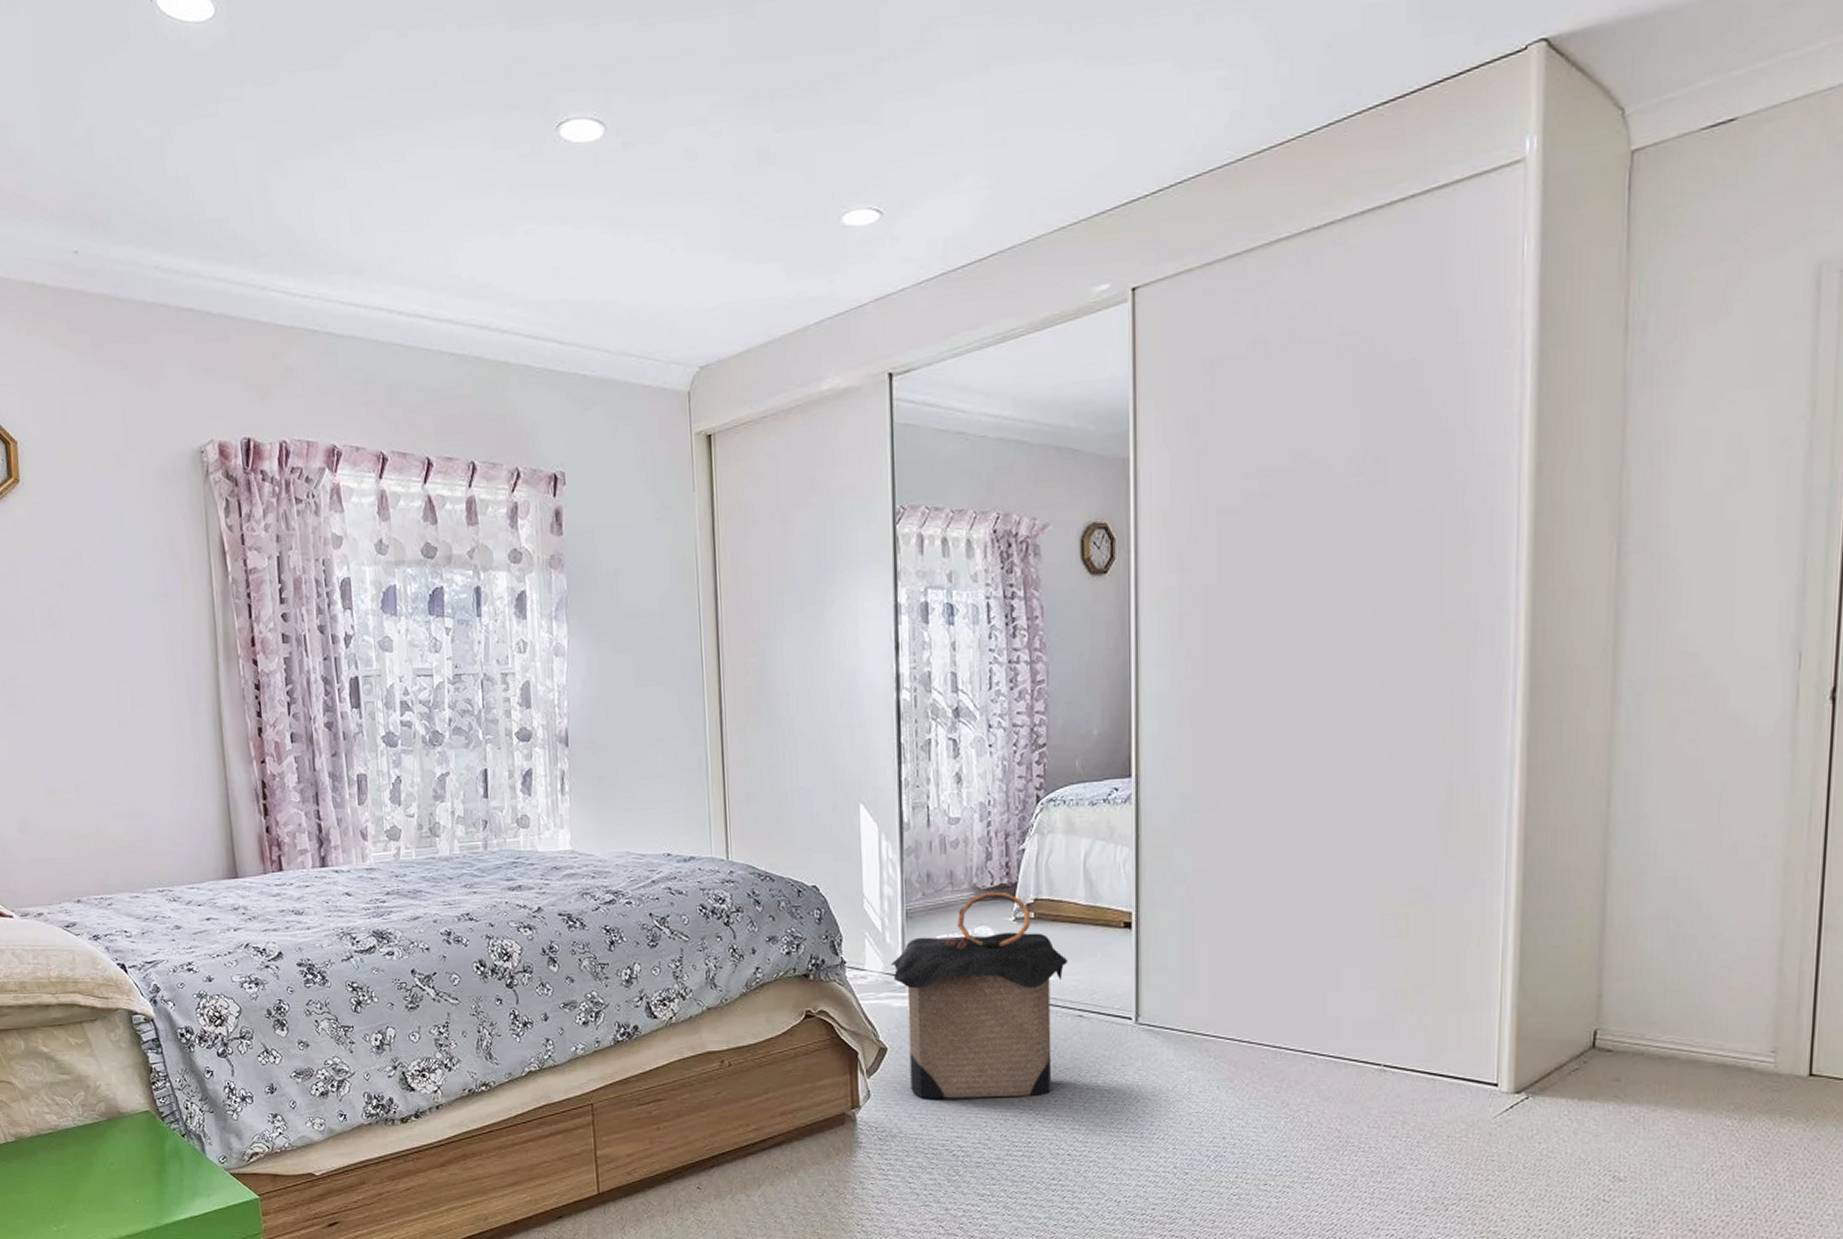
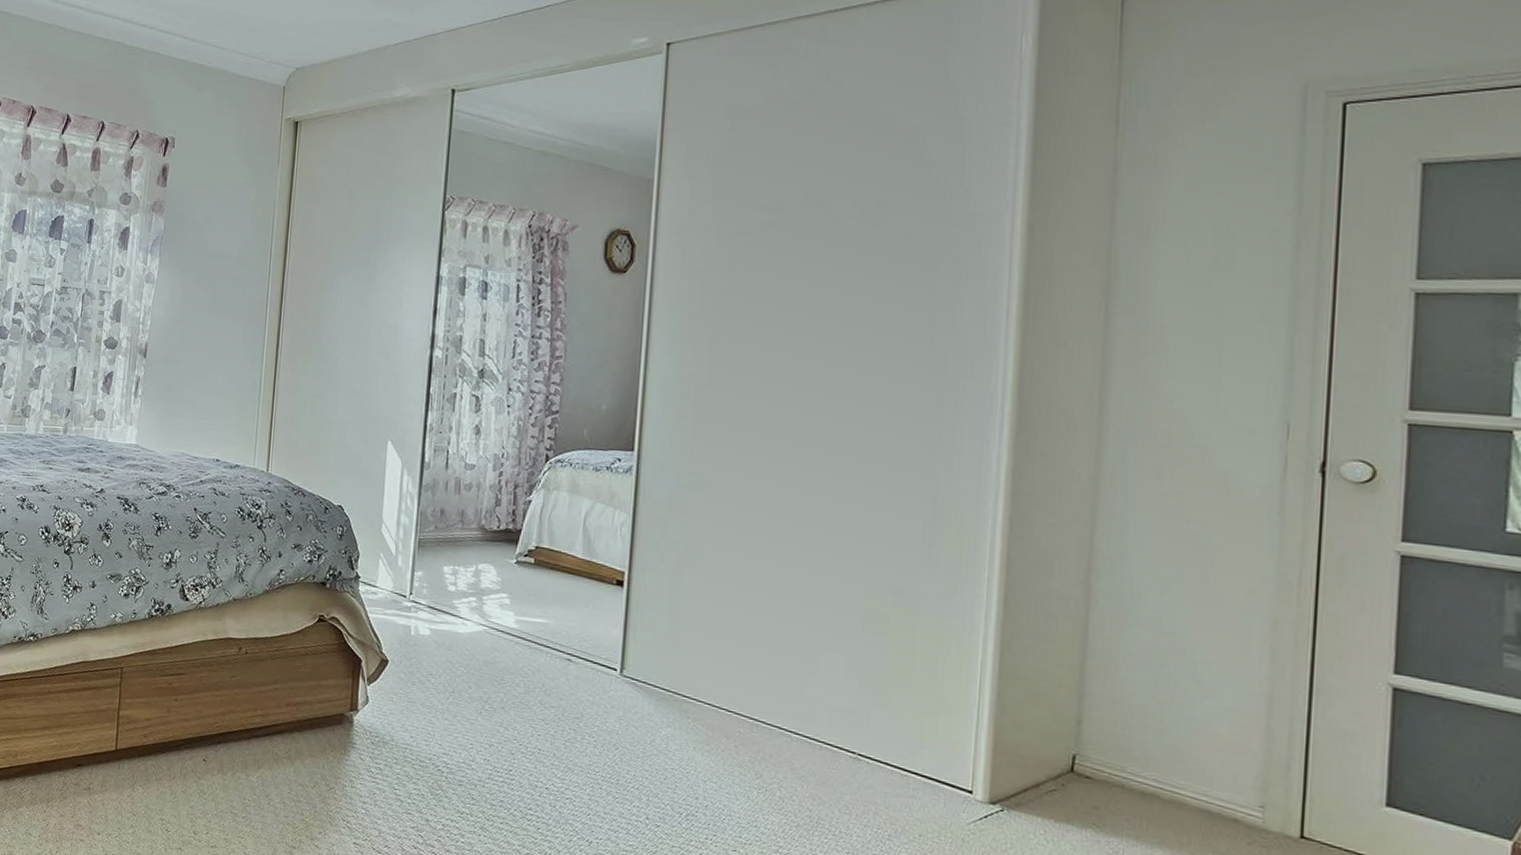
laundry hamper: present [891,891,1067,1099] -> none [400,533,561,728]

